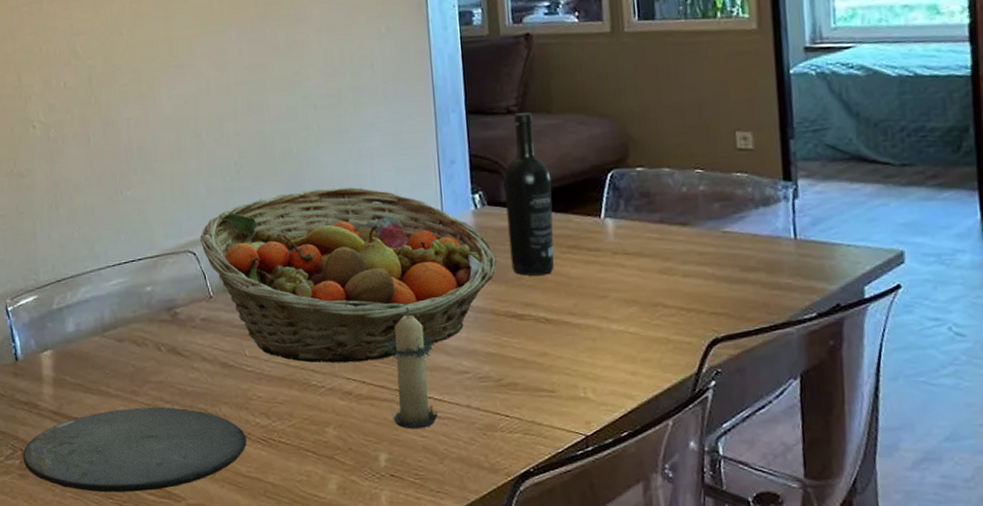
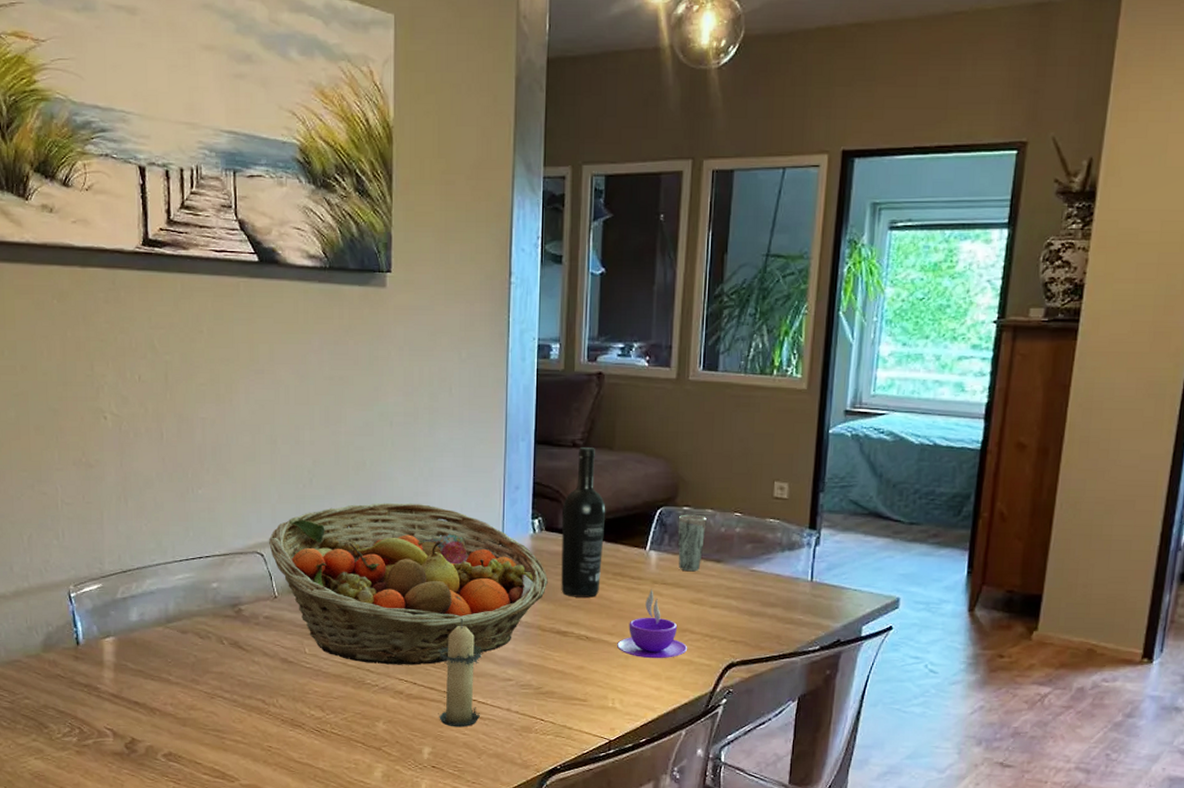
plate: present [23,407,247,493] -> none [80,695,300,772]
coffee cup: none [581,261,663,340] -> present [617,589,688,659]
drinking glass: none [632,175,665,239] -> present [678,514,707,572]

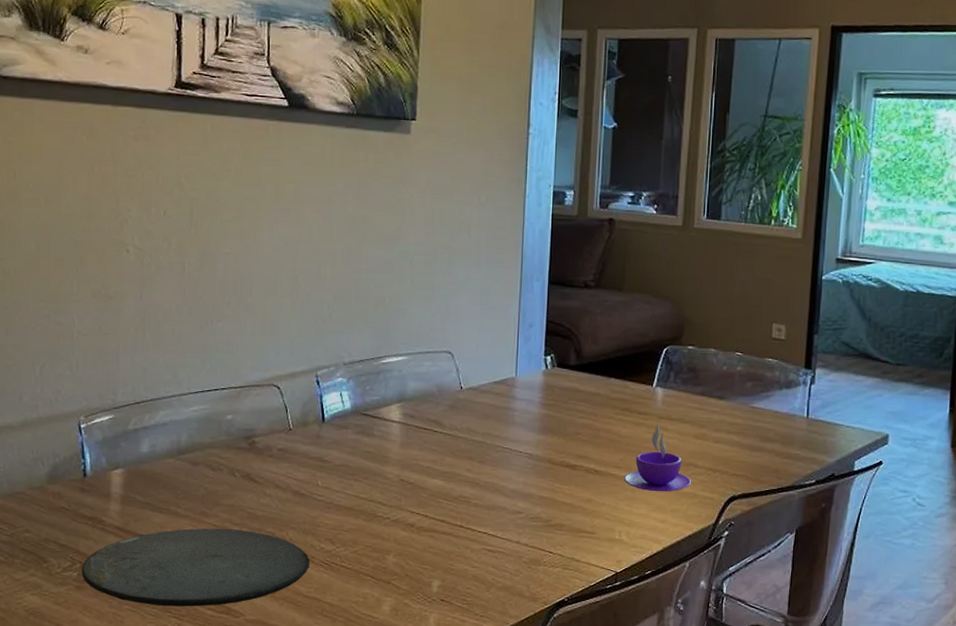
plate: none [80,695,300,772] -> present [81,528,310,607]
fruit basket: present [269,502,549,665] -> none [286,337,560,498]
candle: present [438,619,483,728] -> none [448,452,494,560]
wine bottle: present [561,447,606,598] -> none [571,288,615,432]
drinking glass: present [678,514,707,572] -> none [683,353,710,408]

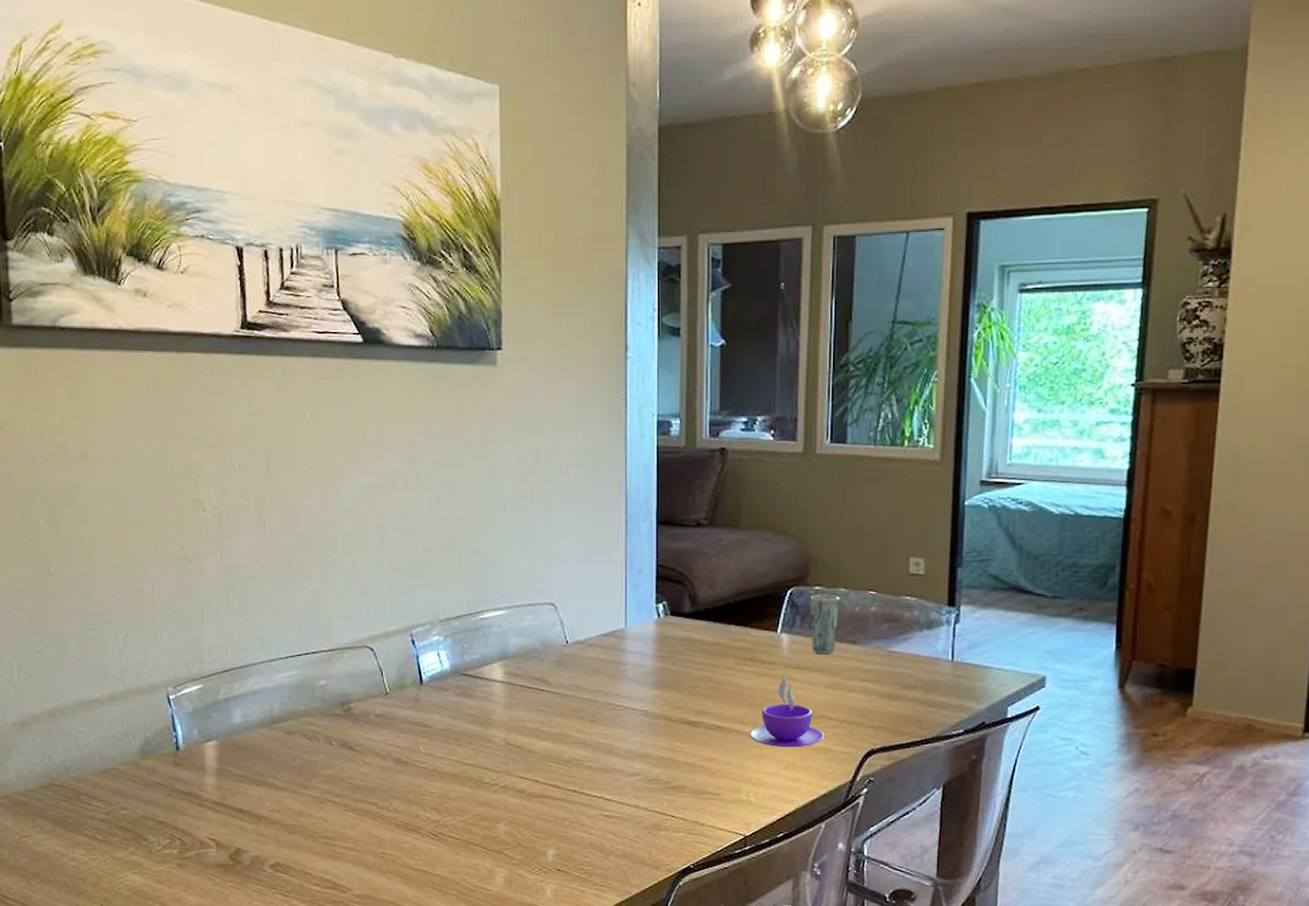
plate: present [81,528,310,607] -> none [181,801,416,883]
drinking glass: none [683,353,710,408] -> present [810,594,840,655]

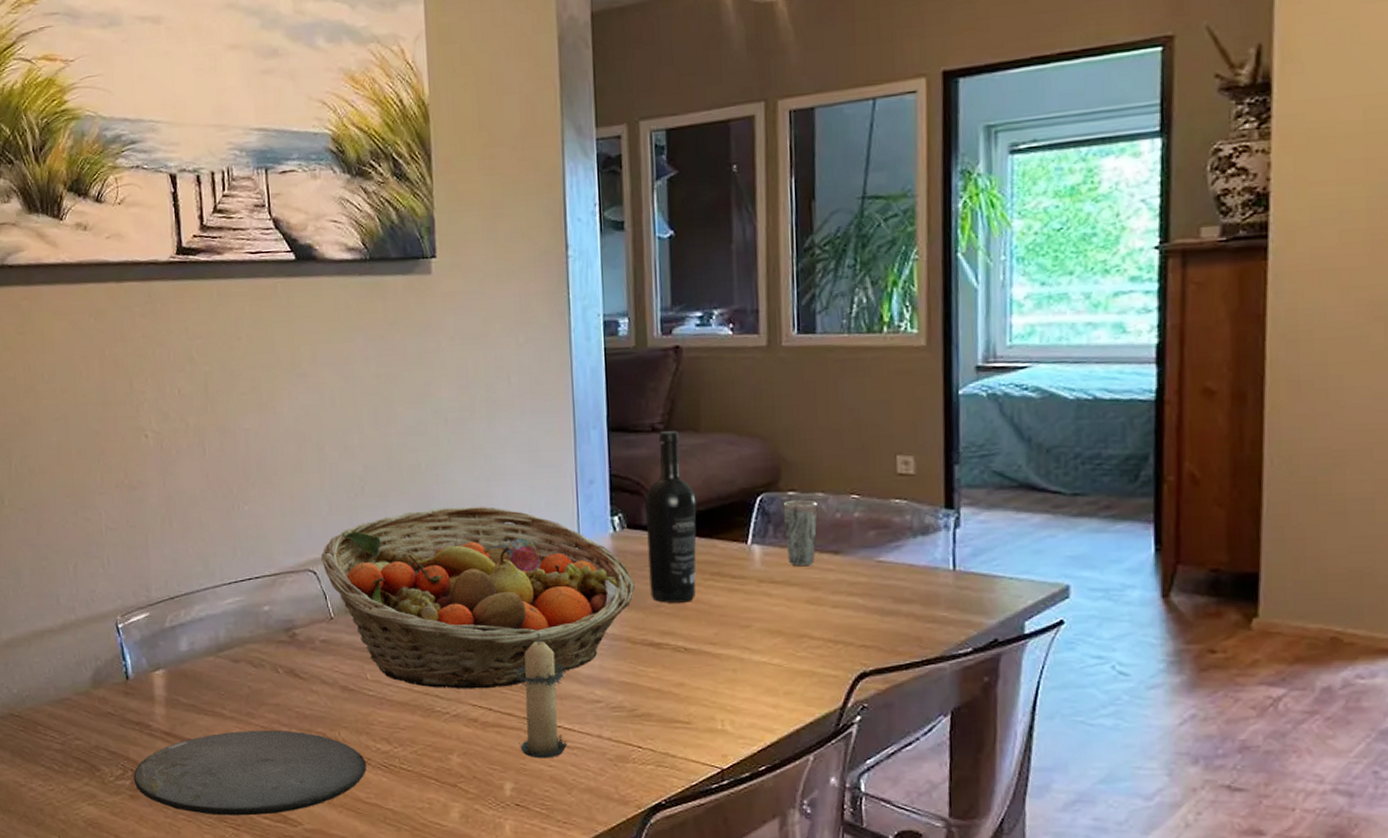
plate: none [181,801,416,883] -> present [133,731,366,816]
fruit basket: none [379,590,676,762] -> present [321,506,636,689]
candle: none [561,711,608,827] -> present [514,634,568,759]
wine bottle: none [688,527,734,685] -> present [645,431,697,603]
coffee cup: present [750,674,825,748] -> none [722,589,808,671]

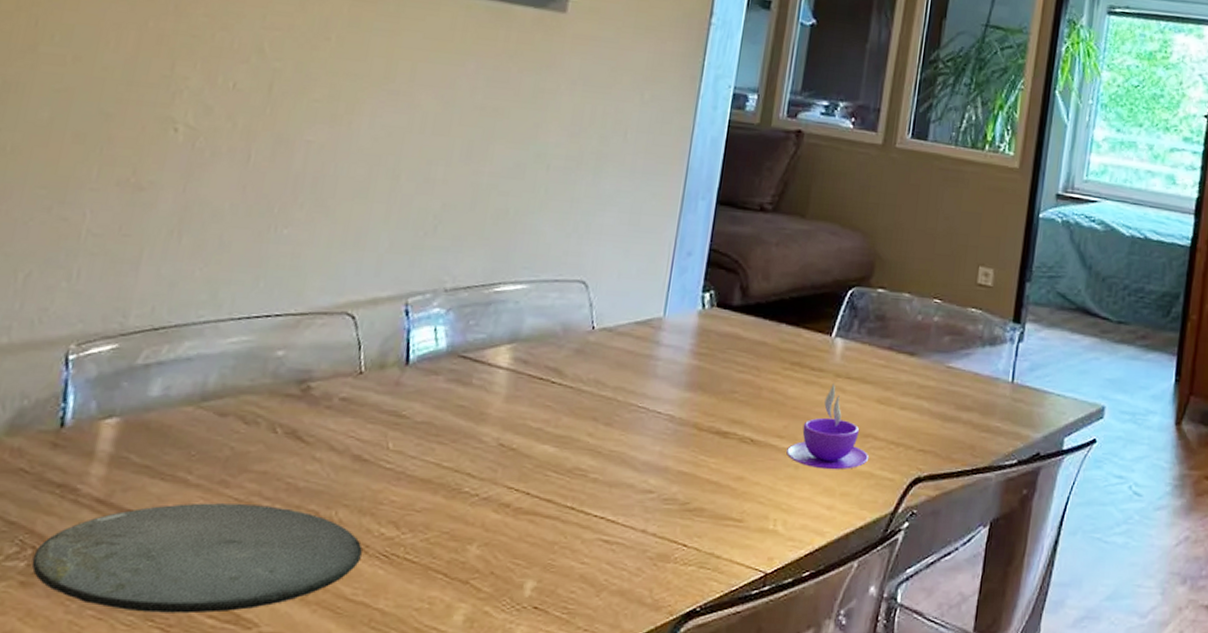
fruit basket: present [321,506,636,689] -> none [365,260,714,470]
candle: present [514,634,568,759] -> none [552,411,622,554]
wine bottle: present [645,431,697,603] -> none [727,212,790,391]
coffee cup: none [722,589,808,671] -> present [786,384,870,470]
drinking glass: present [783,499,818,567] -> none [867,297,903,365]

